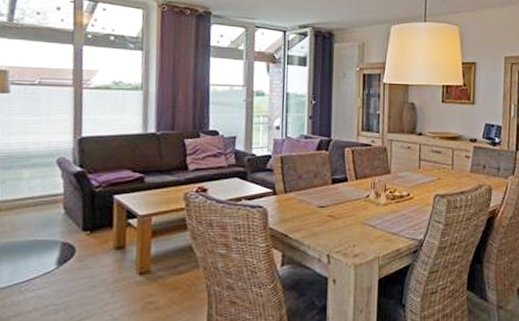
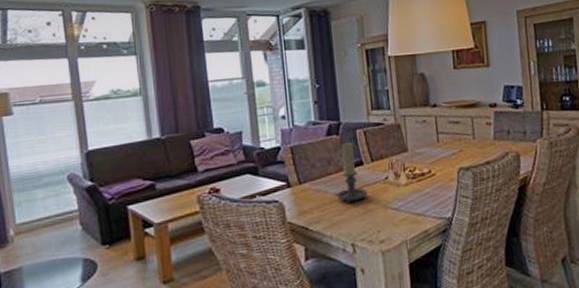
candle holder: none [319,158,349,217] -> present [337,142,368,204]

